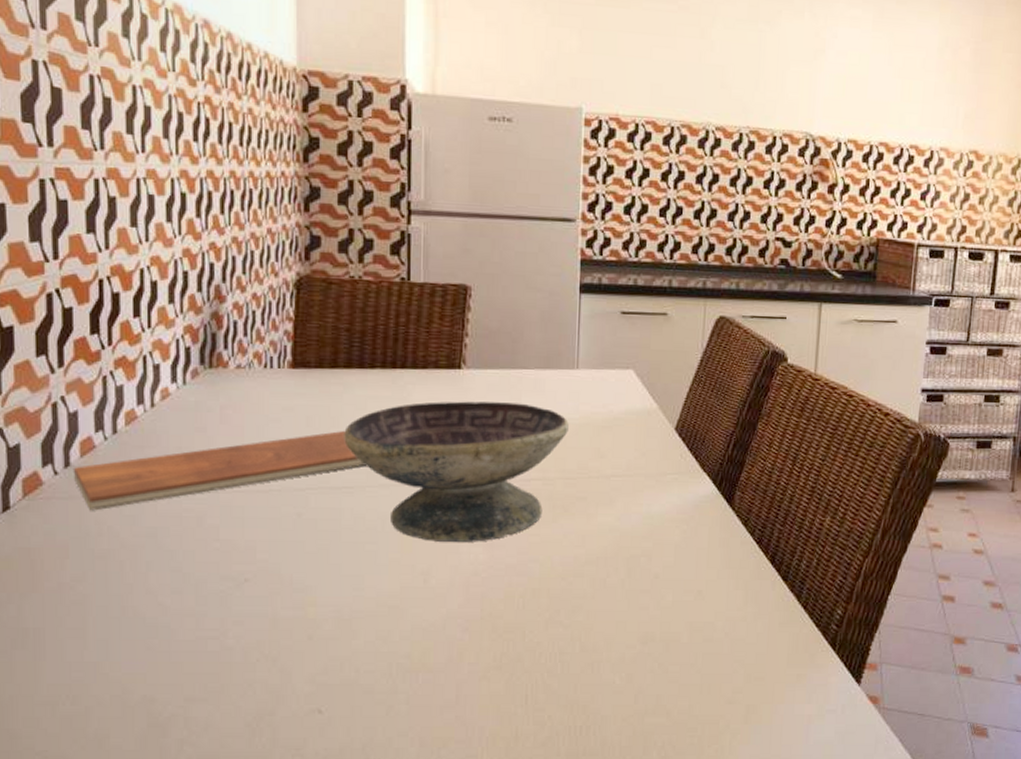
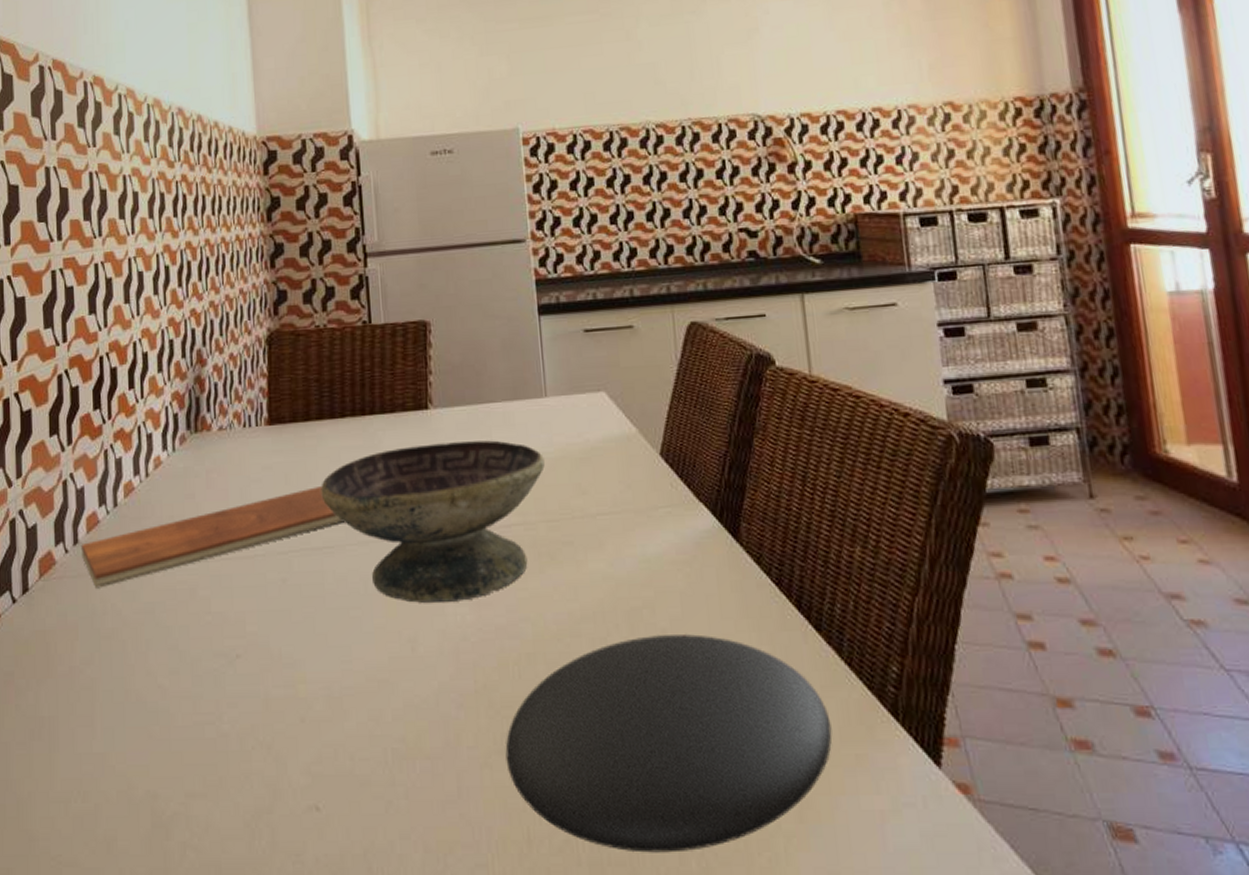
plate: none [503,579,782,746] -> present [505,634,832,853]

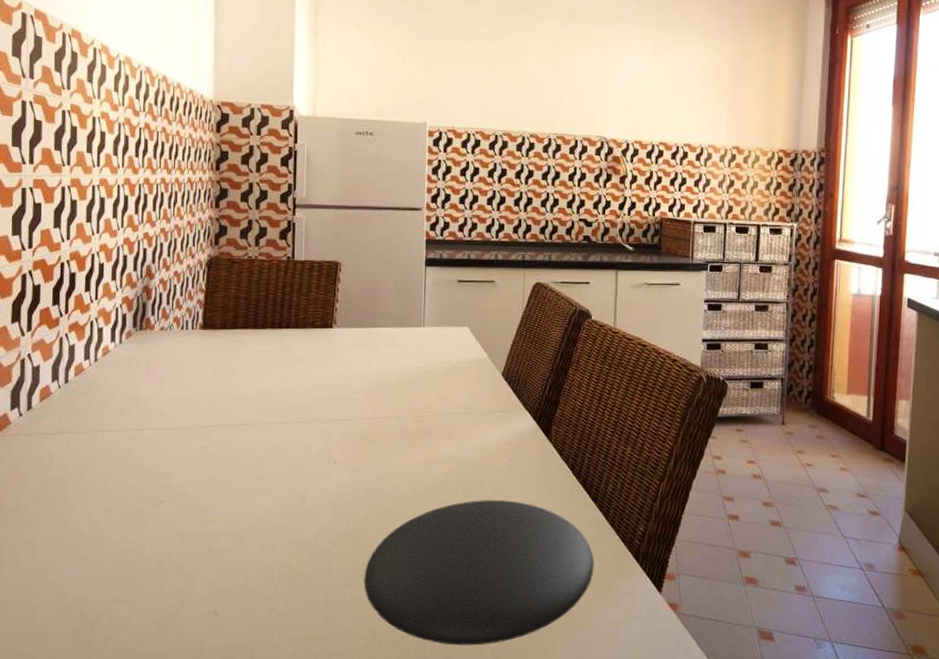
chopping board: present [80,487,344,588] -> none [33,379,258,445]
decorative bowl: present [321,440,546,603] -> none [241,354,418,470]

